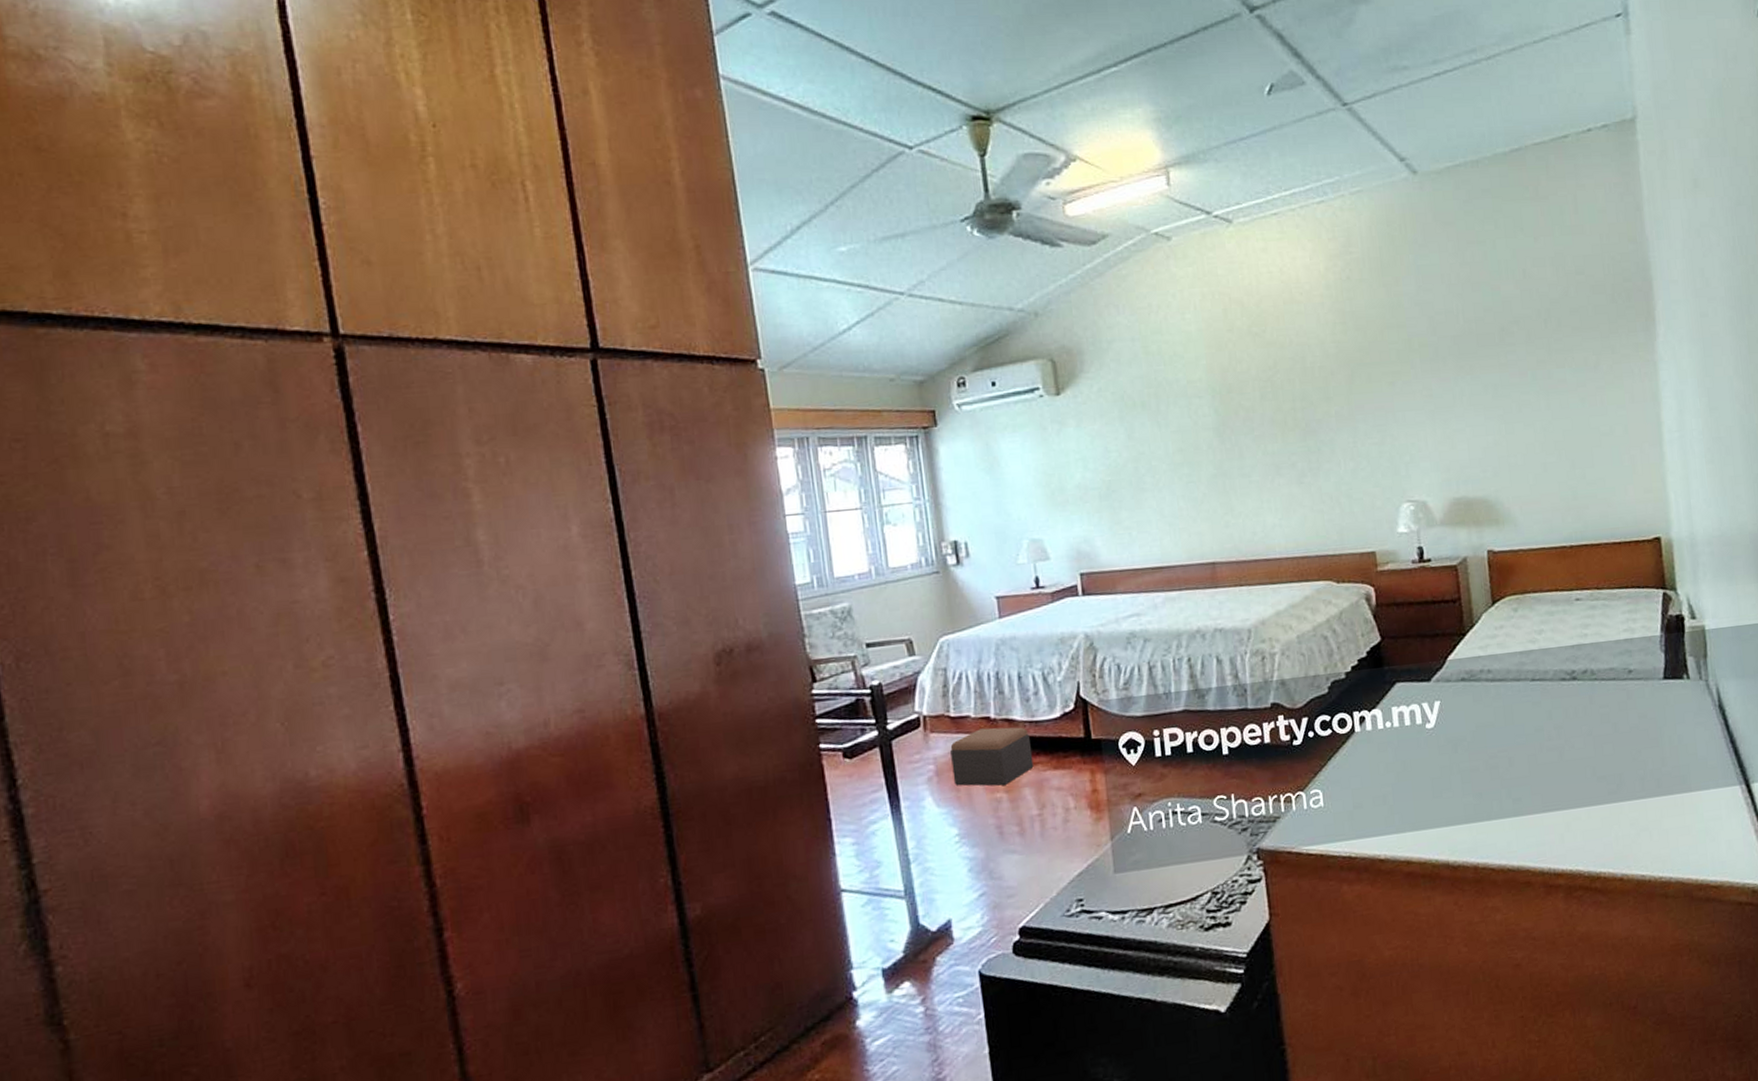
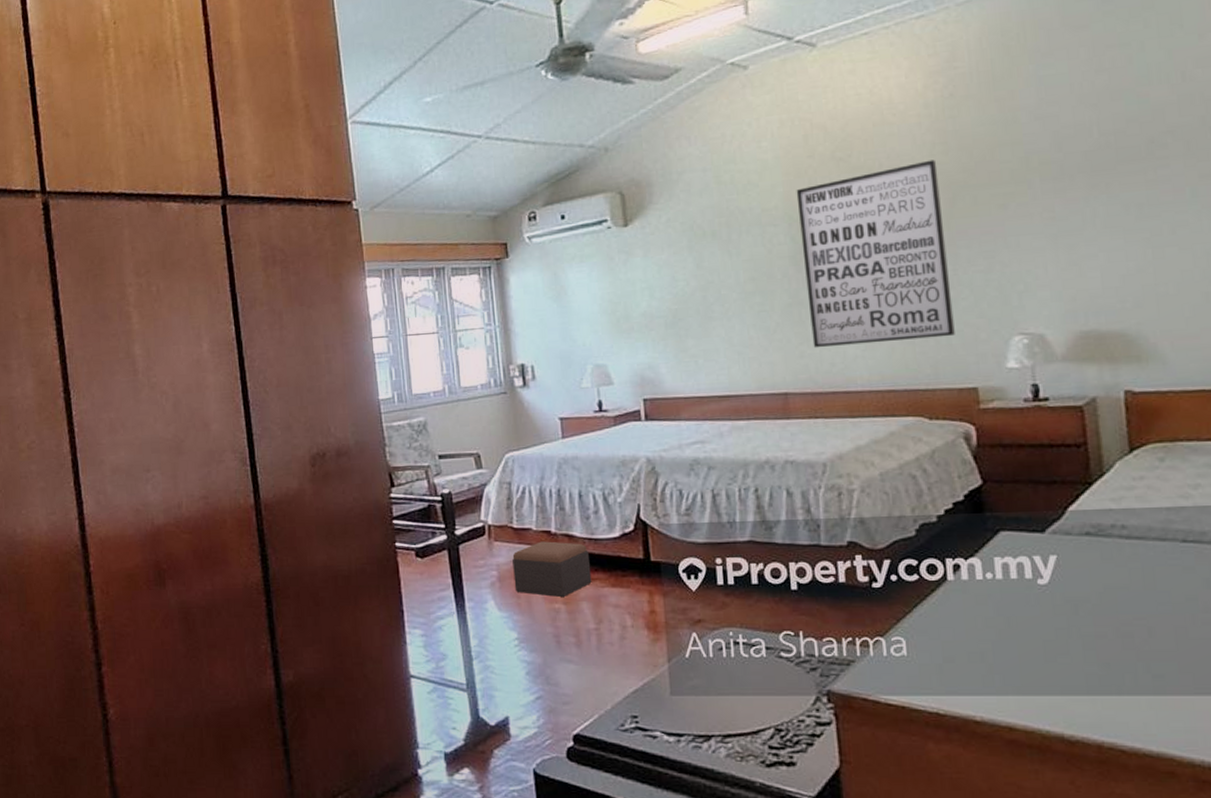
wall art: none [1218,338,1356,518] -> present [796,159,955,348]

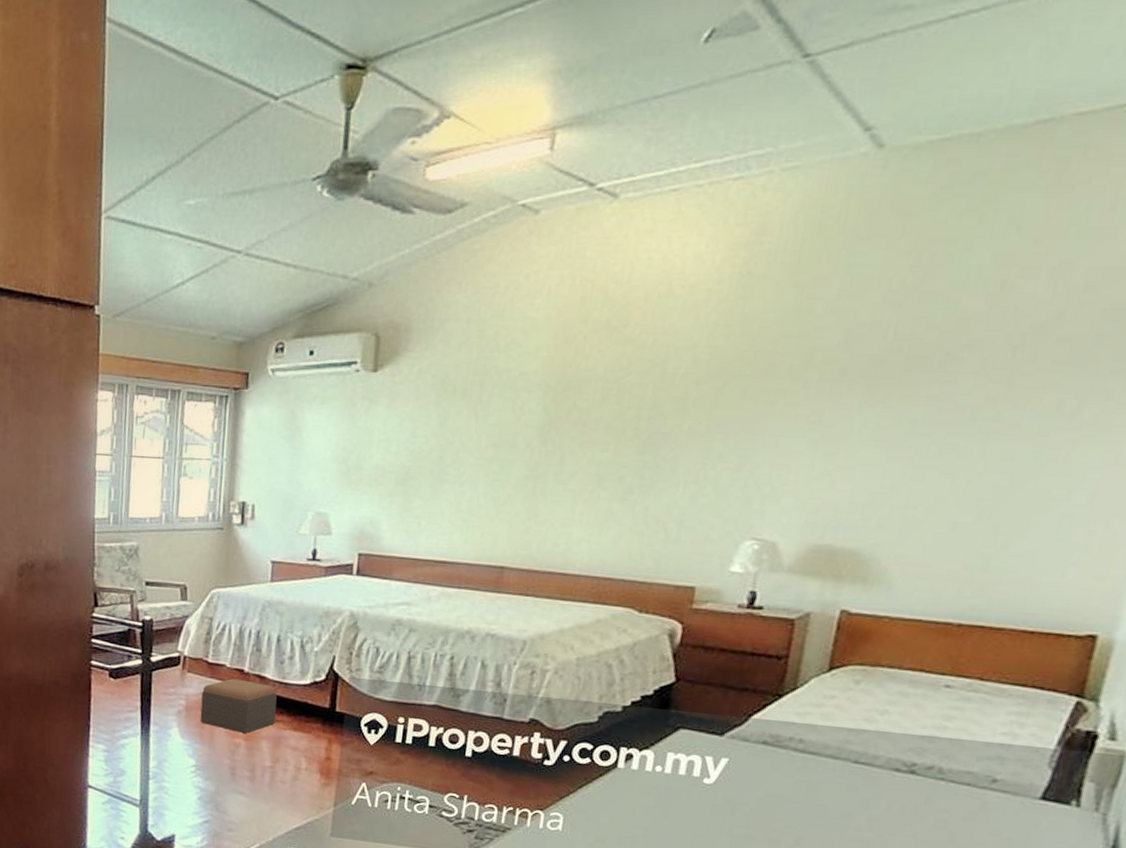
wall art: present [796,159,955,348] -> none [540,342,714,532]

